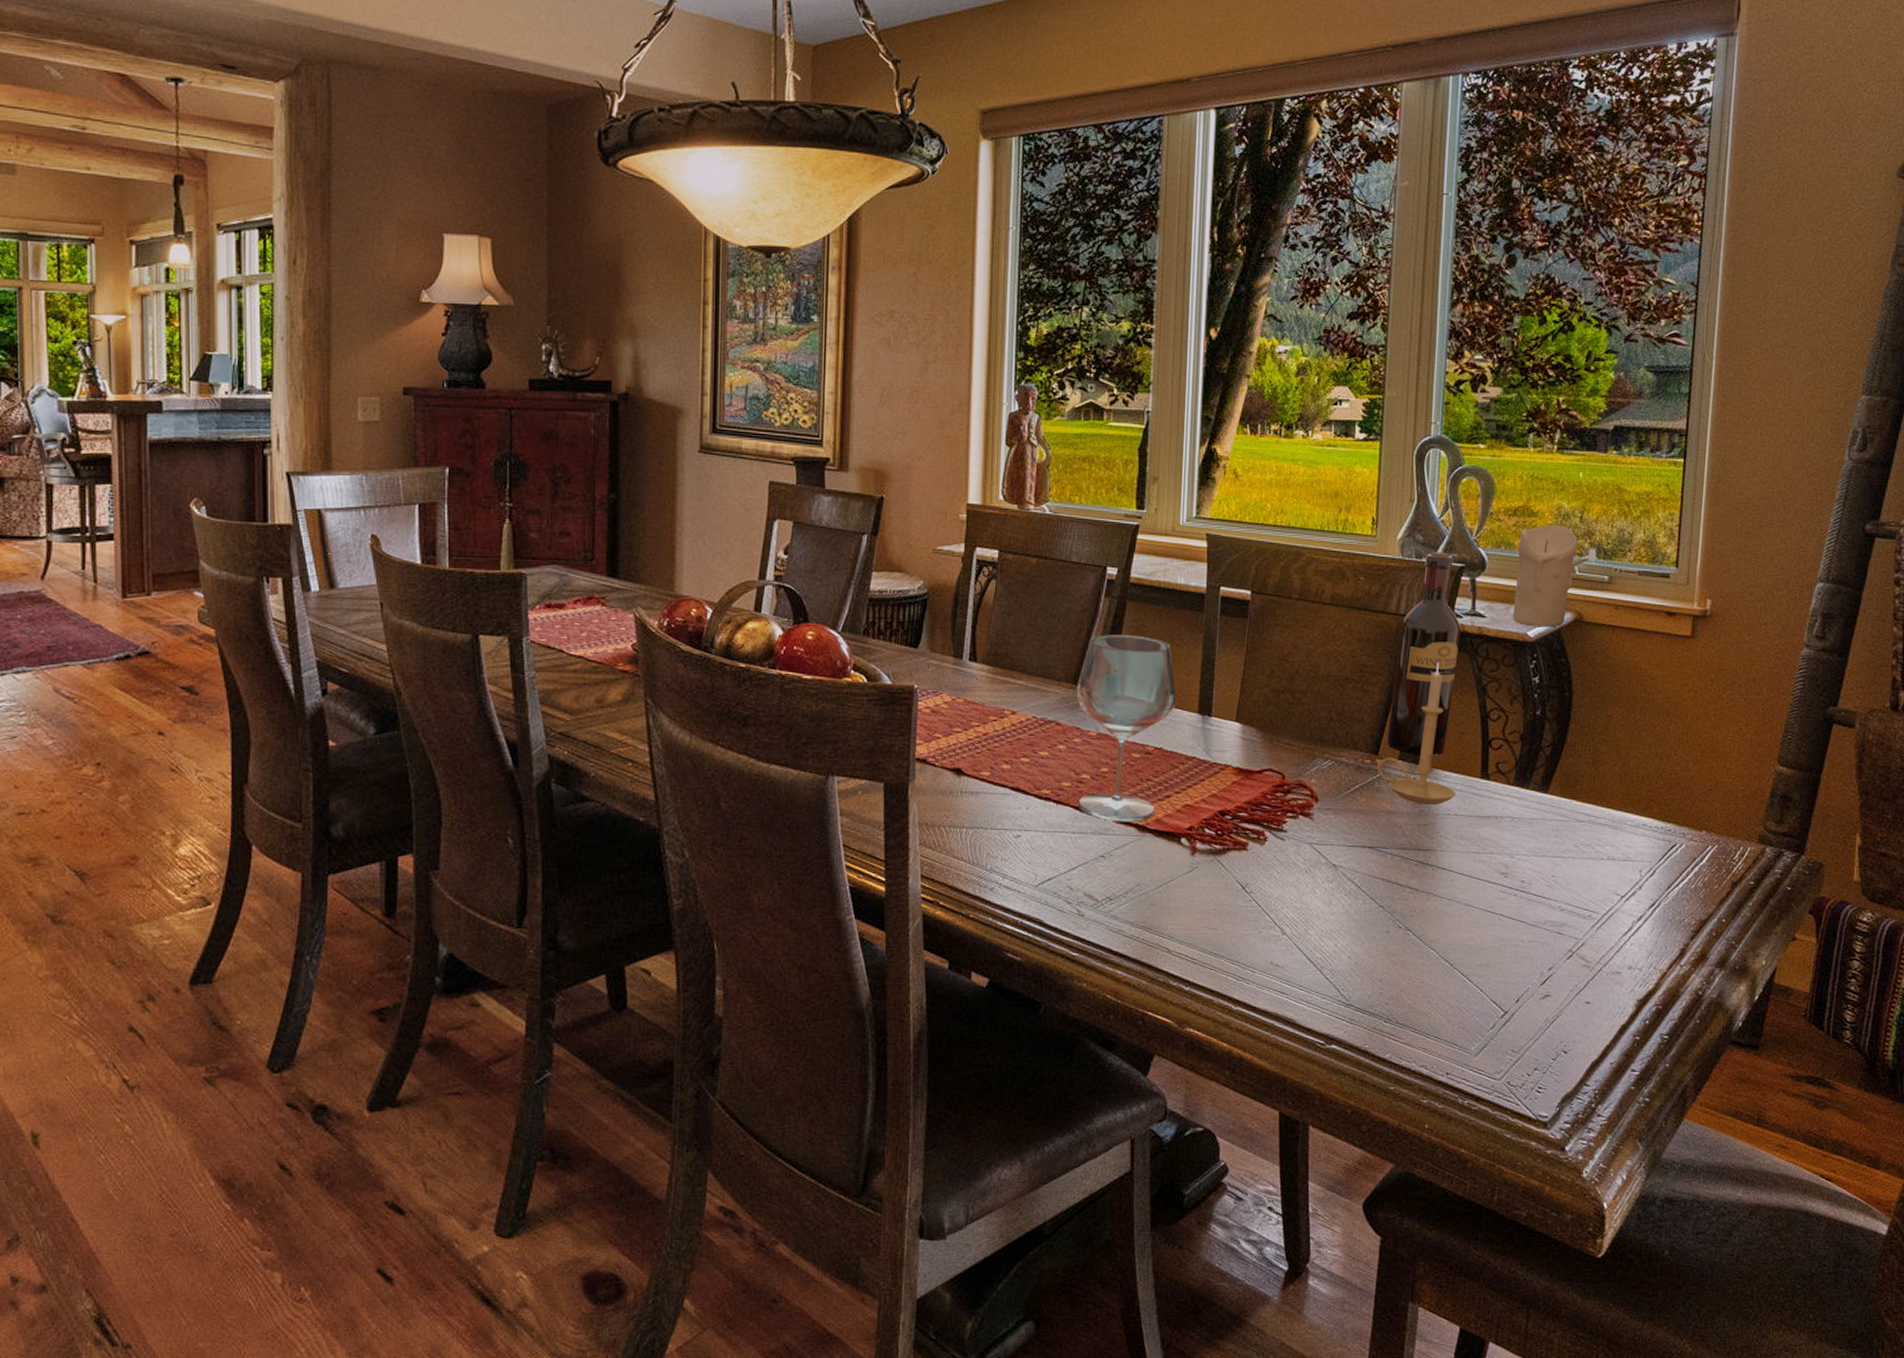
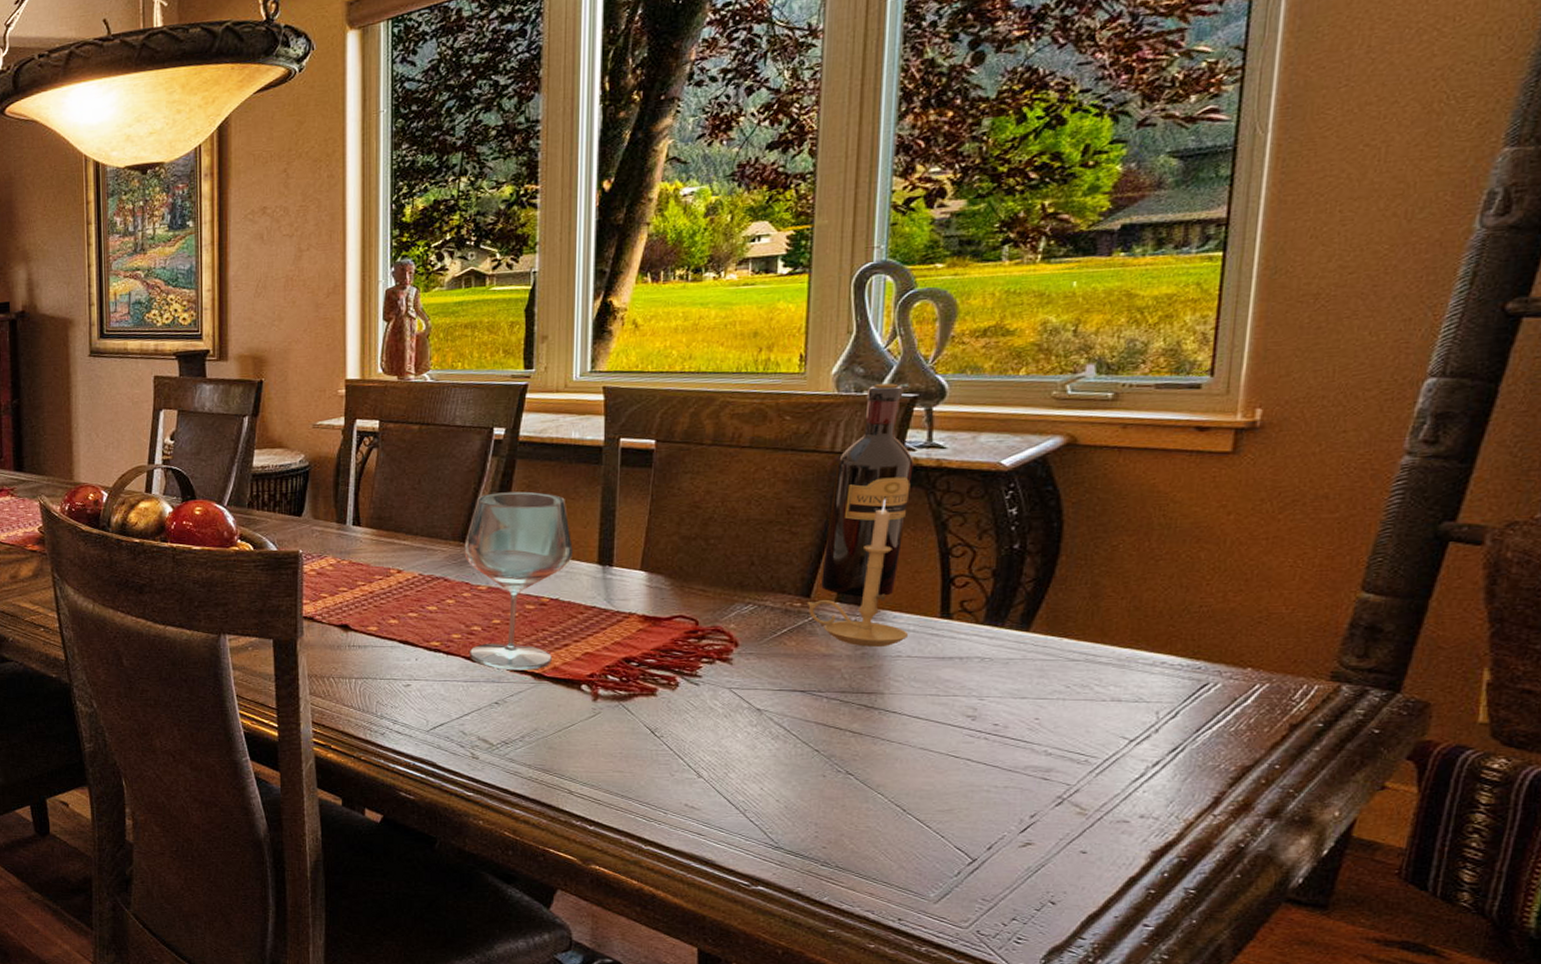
candle: present [1512,524,1578,627] -> none [981,342,1070,454]

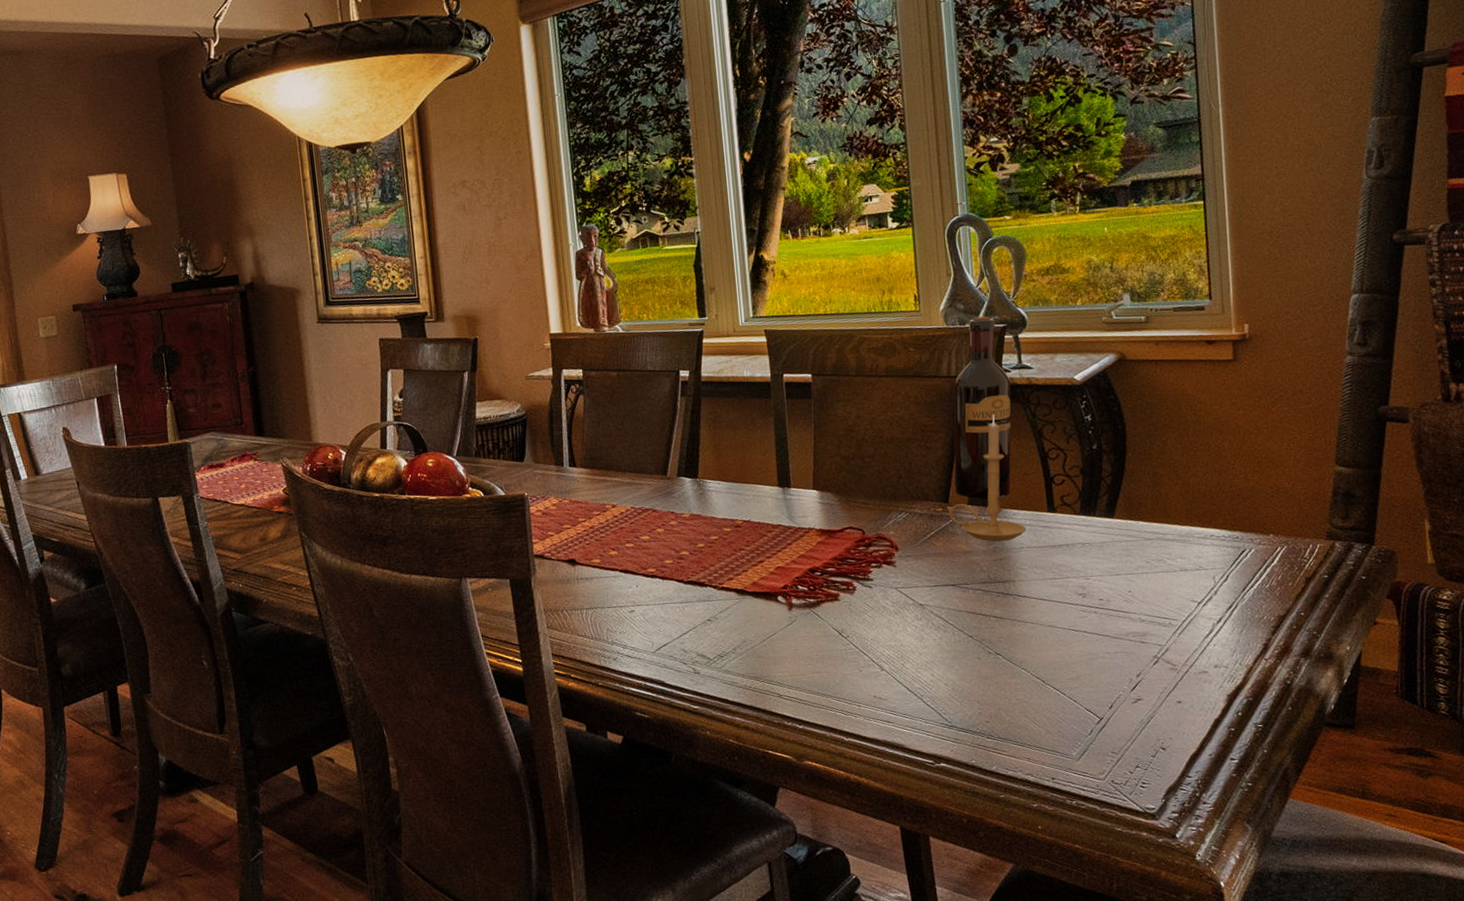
wine glass: present [464,491,573,671] -> none [666,426,757,589]

